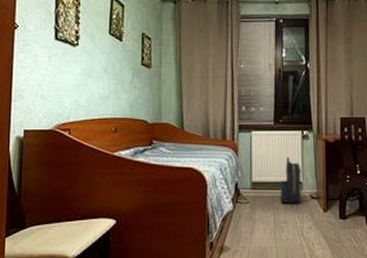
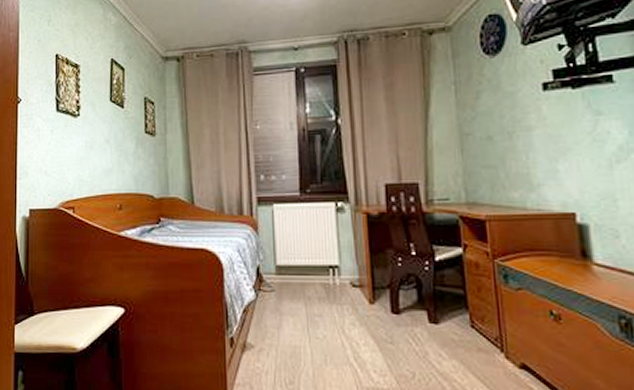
backpack: present [280,157,309,204] -> none [311,235,349,294]

